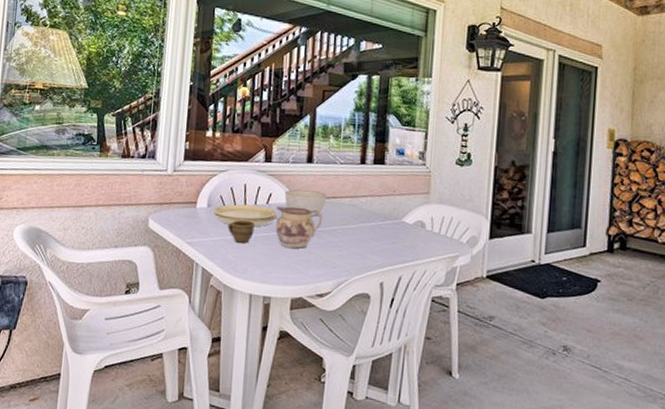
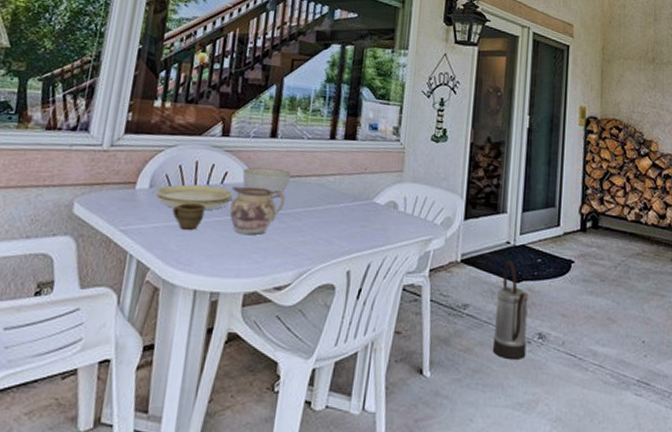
watering can: none [518,277,553,369] -> present [492,260,529,359]

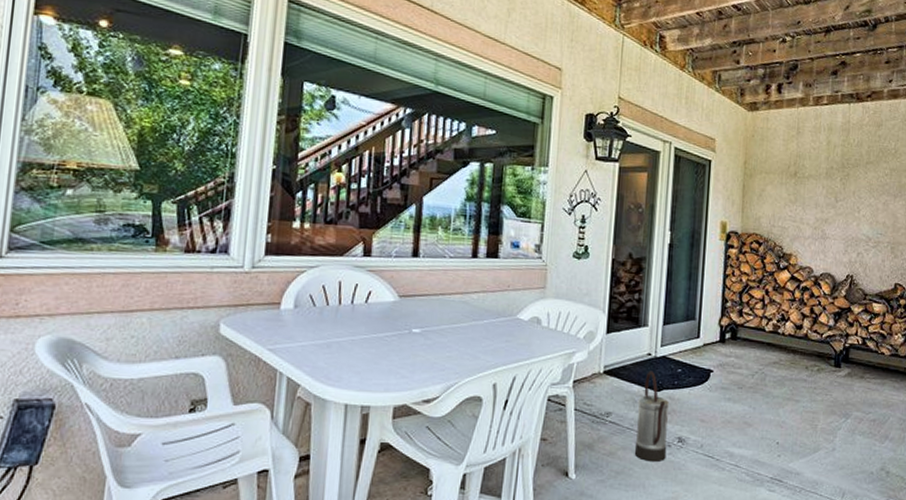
plate: present [156,184,234,211] -> none [301,304,378,329]
cup: present [172,203,206,230] -> none [318,322,351,348]
pitcher: present [229,186,286,235] -> none [375,305,430,351]
bowl: present [242,167,292,199] -> none [386,286,435,317]

